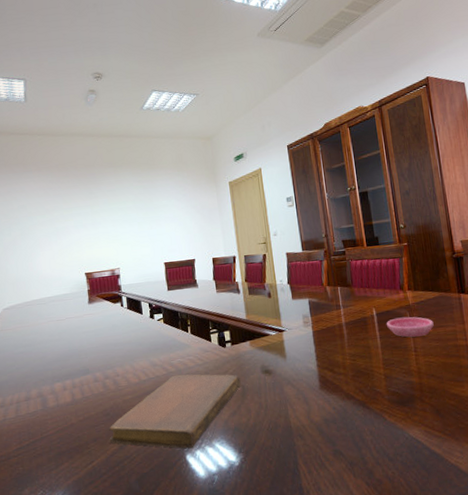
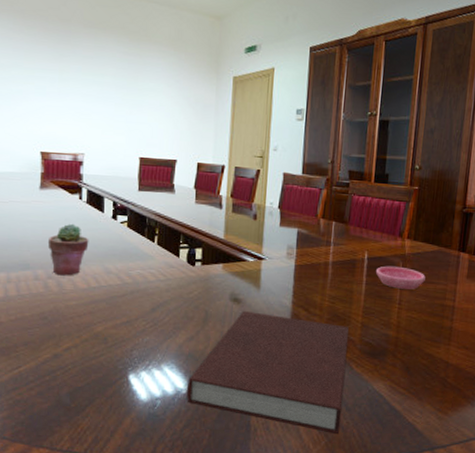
potted succulent: none [101,328,135,375] -> present [47,223,89,276]
notebook: present [108,374,241,449] -> none [43,287,205,369]
notebook: none [238,379,388,486] -> present [186,311,349,435]

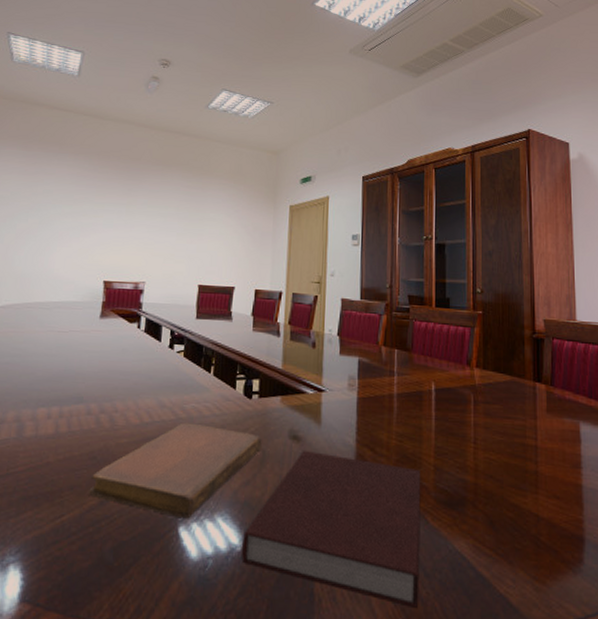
notebook: none [43,287,205,369] -> present [88,422,262,519]
potted succulent: present [47,223,89,276] -> none [103,353,145,410]
saucer: present [376,266,426,290] -> none [446,398,500,426]

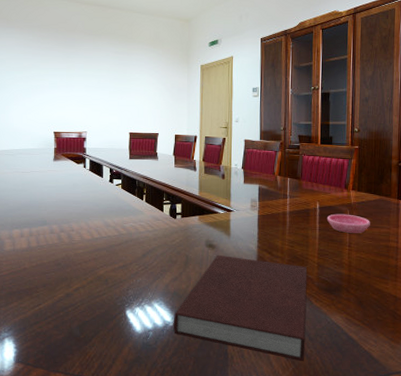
notebook: present [88,422,262,519] -> none [57,237,185,305]
saucer: none [446,398,500,426] -> present [327,213,370,233]

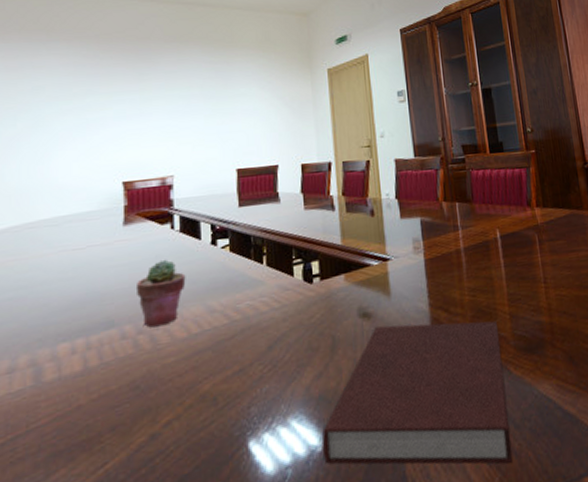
potted succulent: none [60,187,92,230] -> present [135,259,186,328]
saucer: present [327,213,370,233] -> none [512,239,565,266]

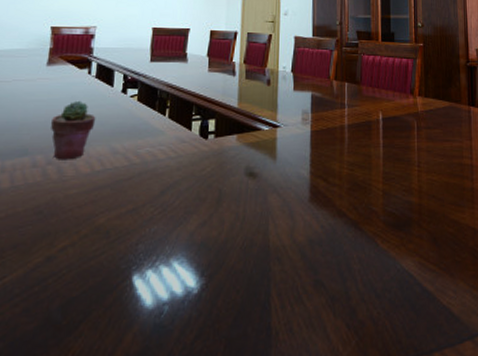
notebook: present [321,321,513,465] -> none [197,187,371,330]

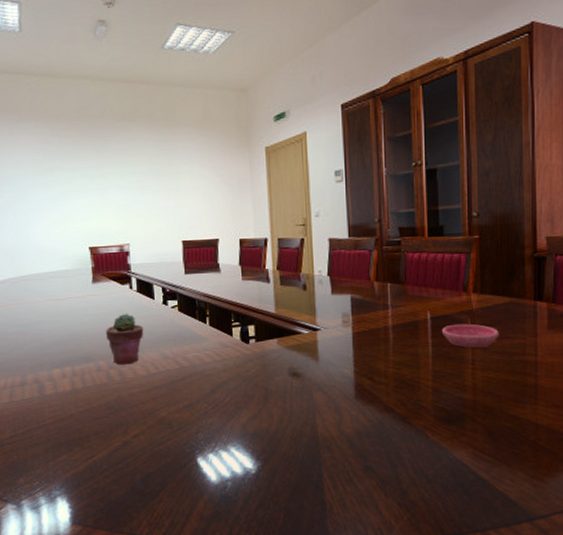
saucer: none [392,125,441,149] -> present [442,323,499,348]

